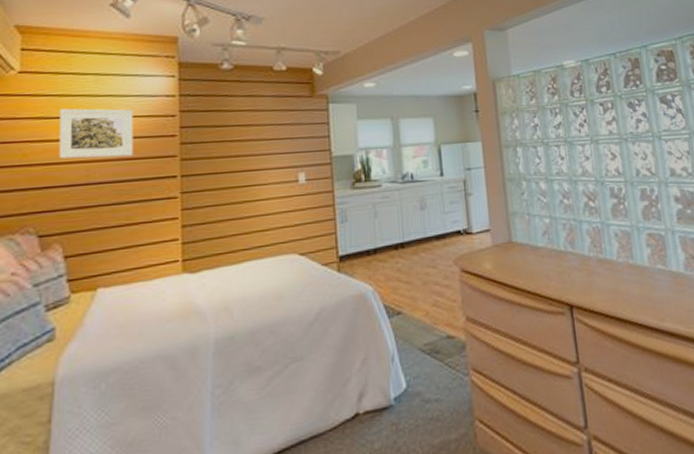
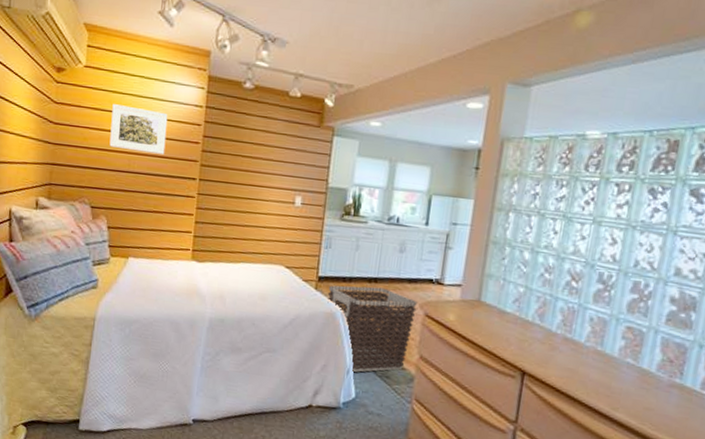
clothes hamper: none [352,252,452,357] -> present [327,285,418,372]

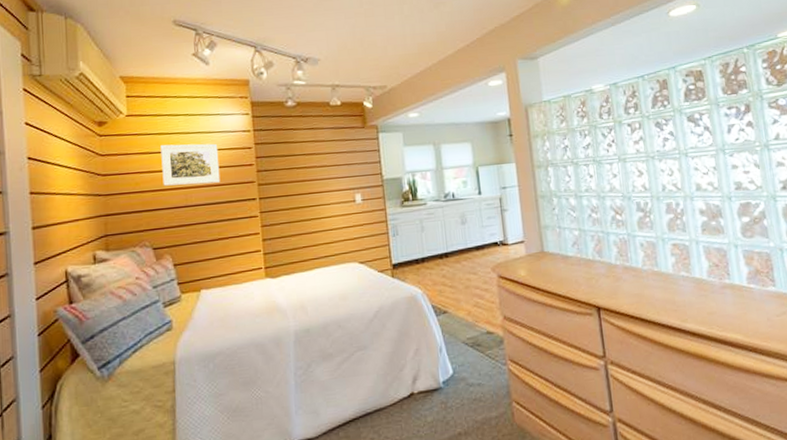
clothes hamper: present [327,285,418,372] -> none [403,260,492,348]

